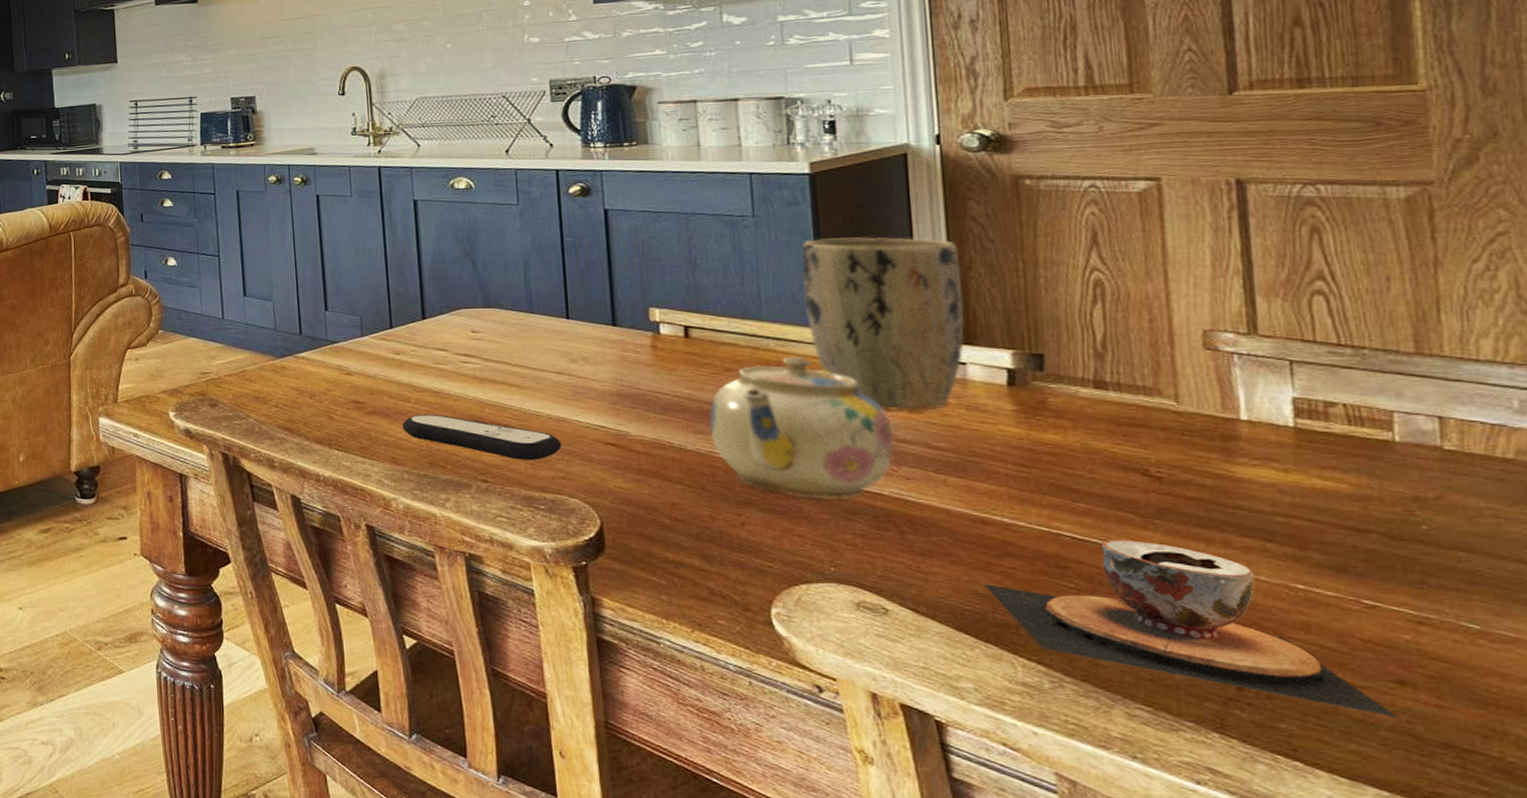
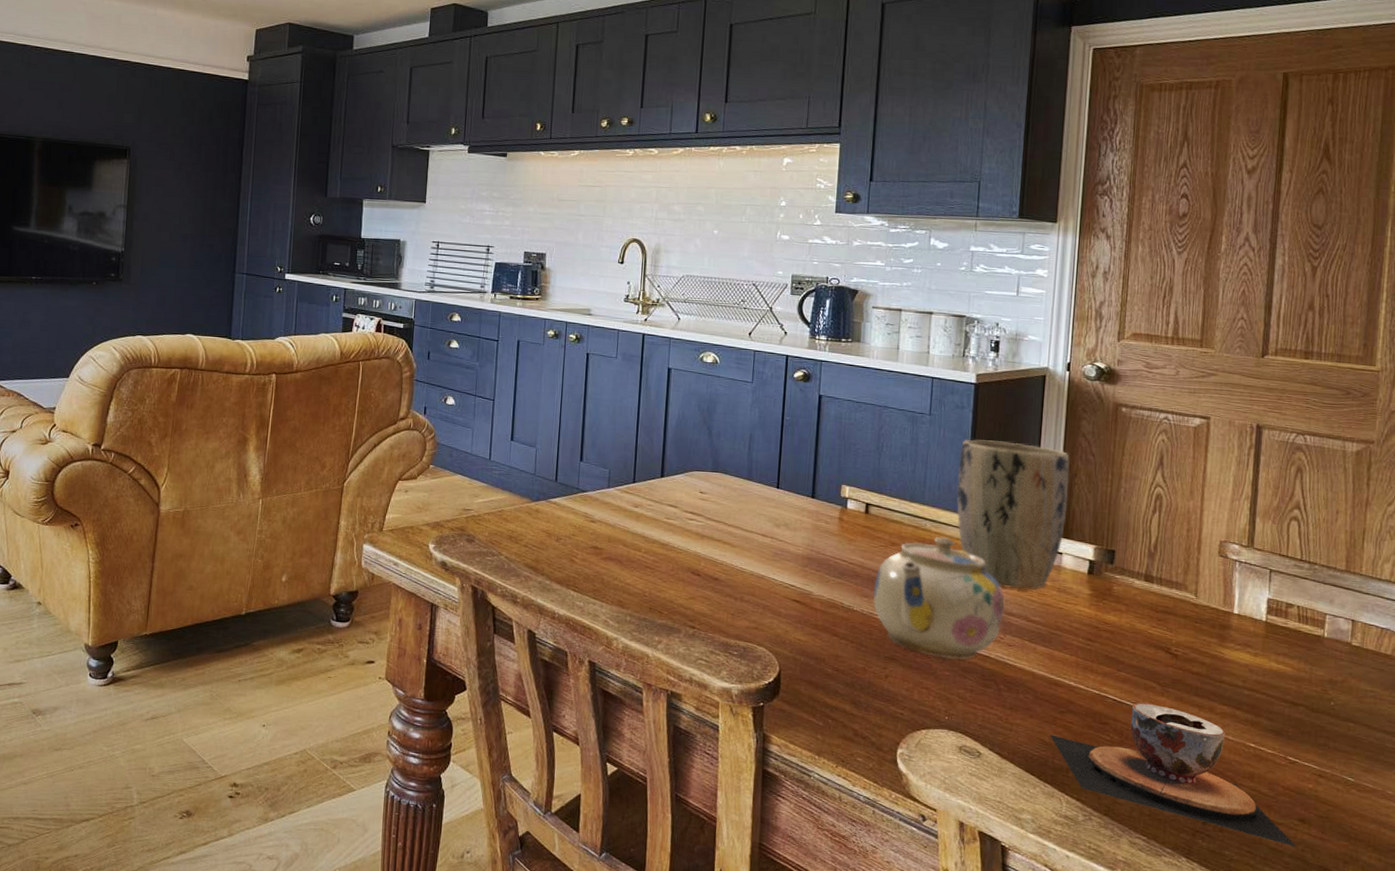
remote control: present [402,414,562,460] -> none [631,563,759,611]

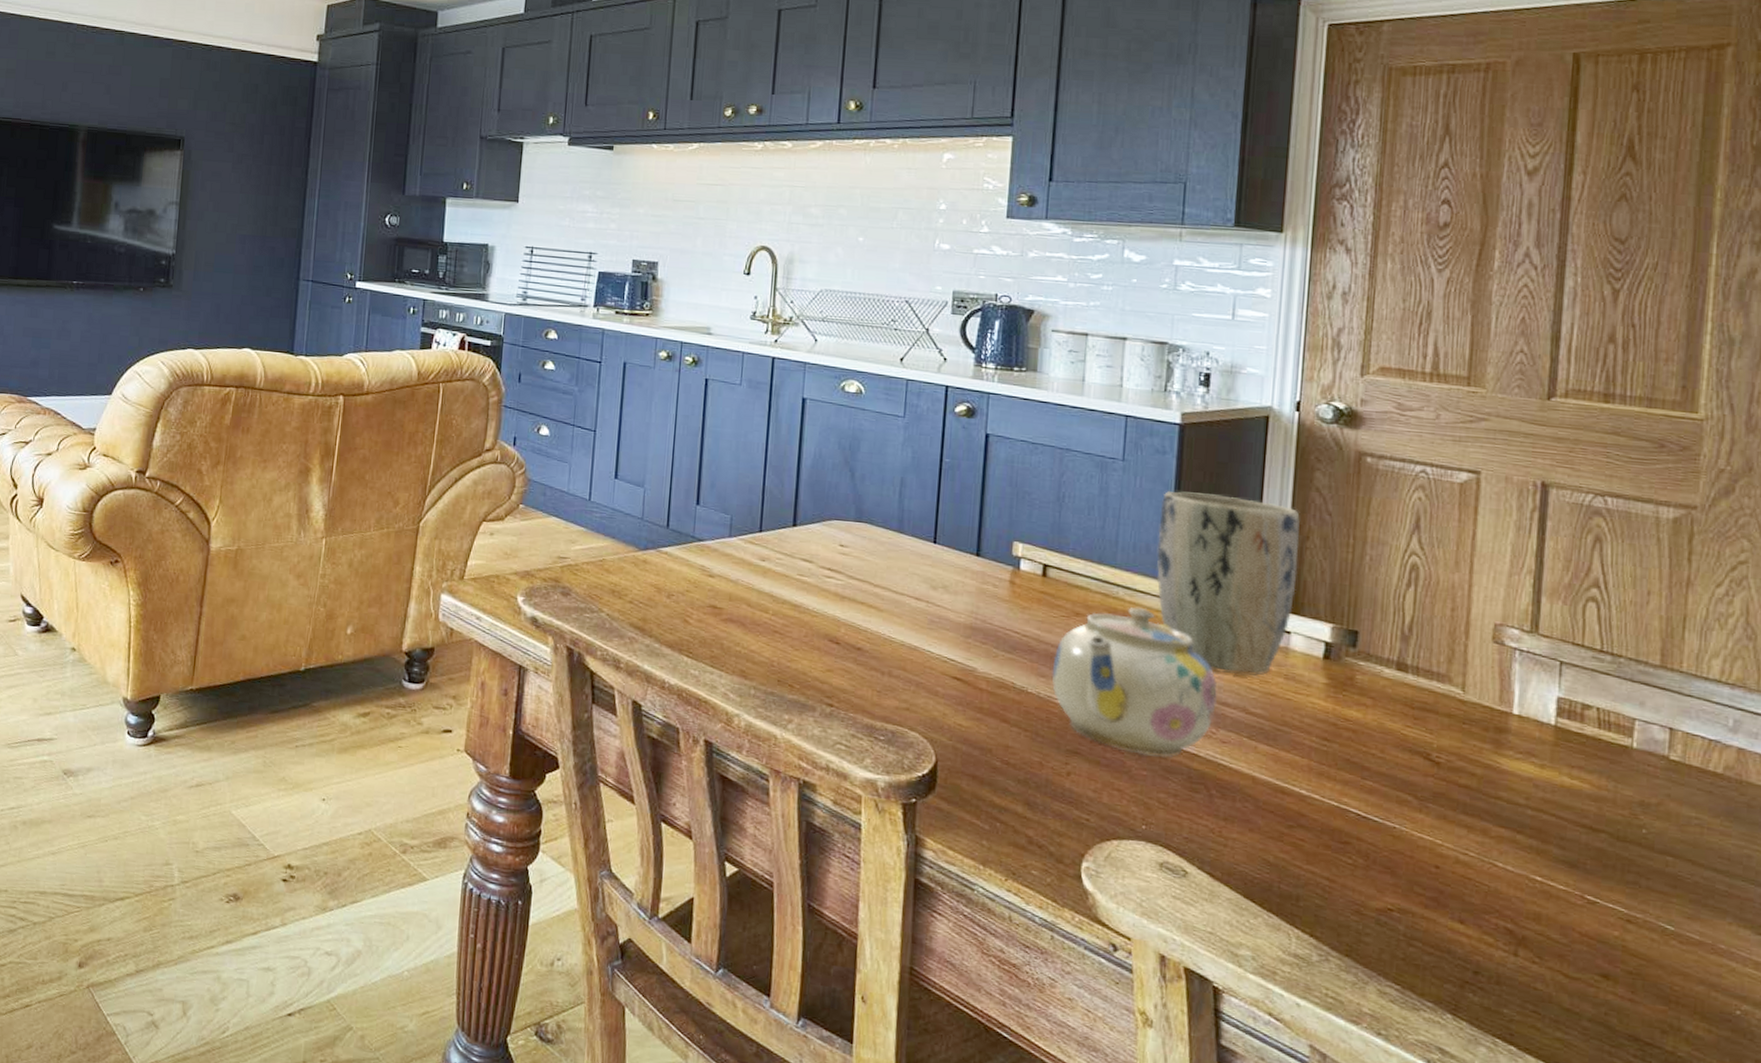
teacup: present [1050,702,1297,848] -> none [1275,819,1598,1010]

